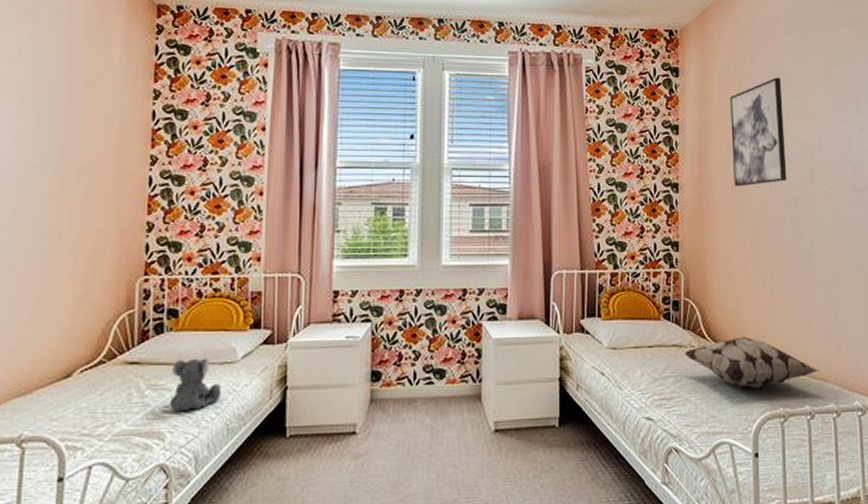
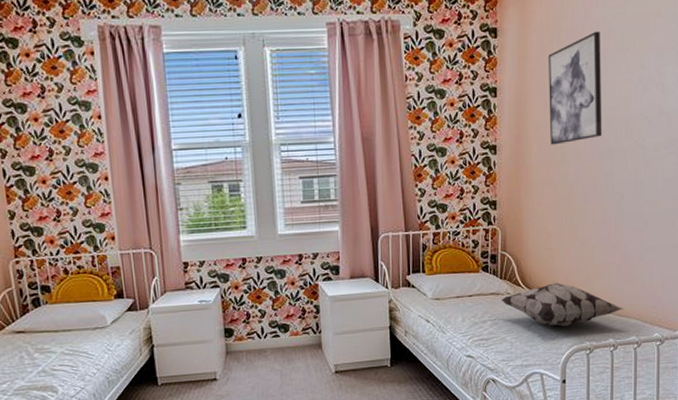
koala plush: present [169,357,222,412] -> none [52,324,99,370]

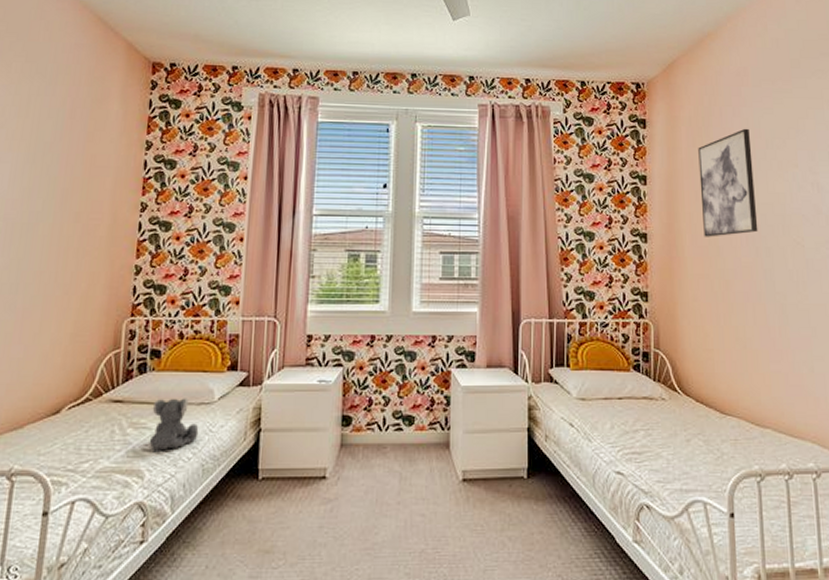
koala plush: none [52,324,99,370] -> present [149,398,199,451]
decorative pillow: present [501,283,624,327] -> none [654,391,797,445]

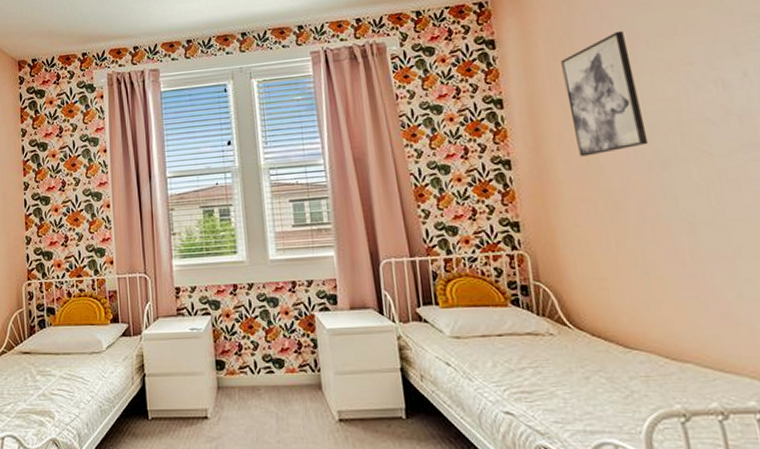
koala plush: present [149,398,199,451] -> none [54,348,94,395]

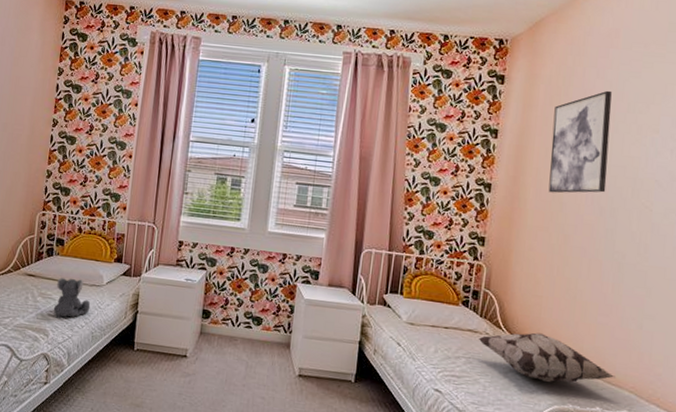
koala plush: none [54,348,94,395] -> present [53,278,91,318]
decorative pillow: none [541,323,727,383] -> present [478,332,615,383]

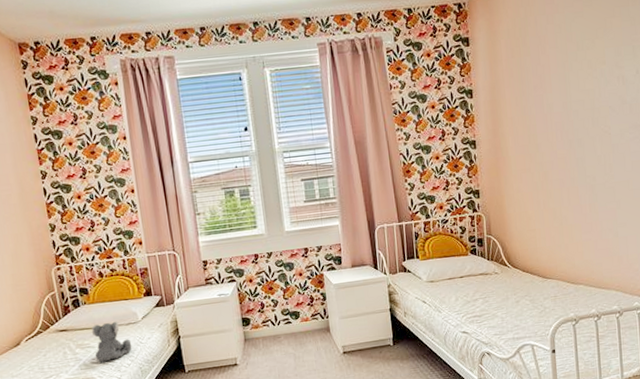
decorative pillow: present [478,332,615,383] -> none [489,261,604,301]
wall art: present [548,90,612,194] -> none [517,33,571,137]

